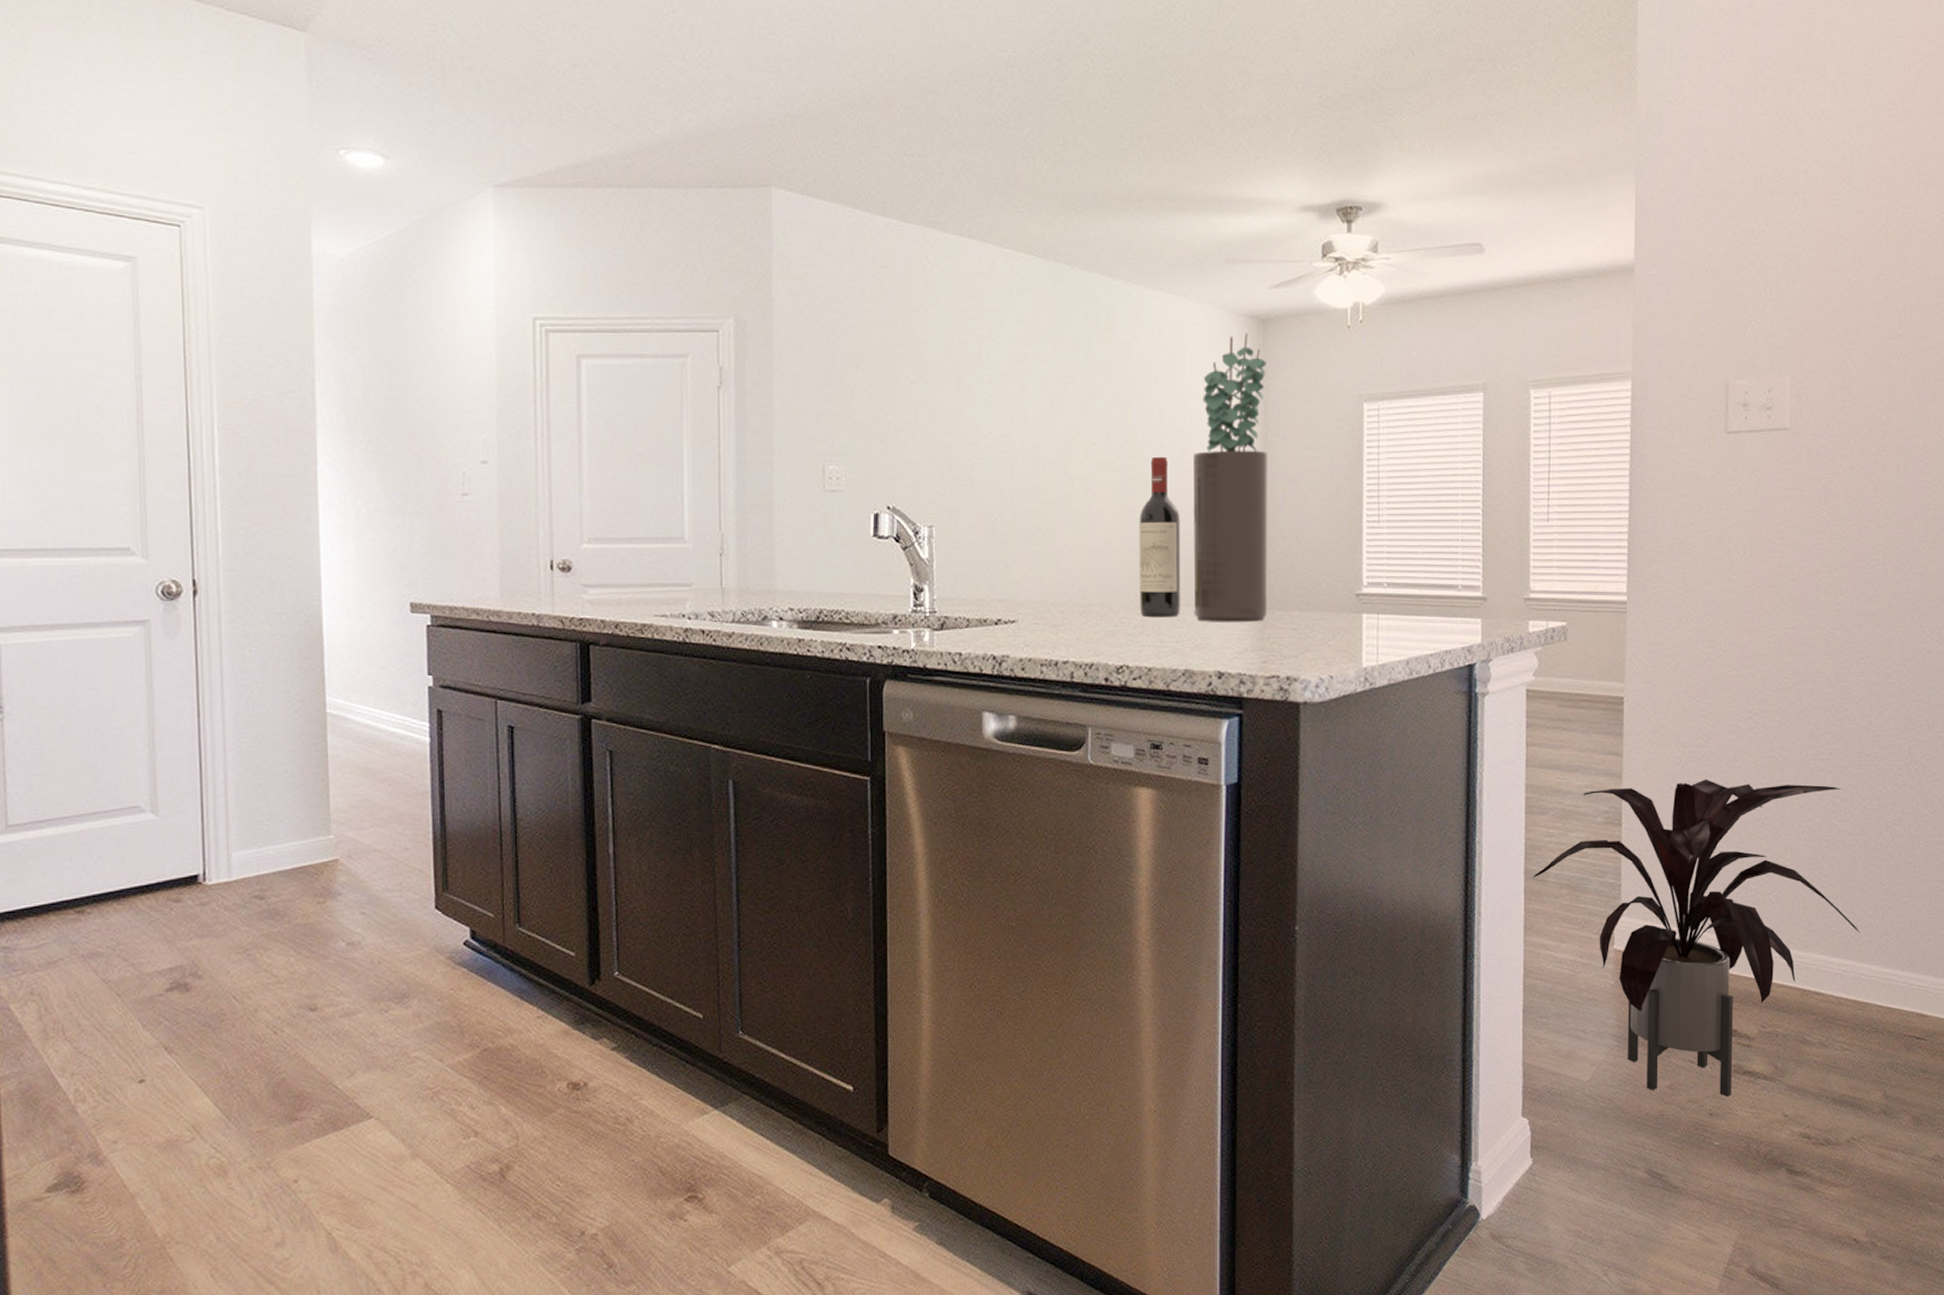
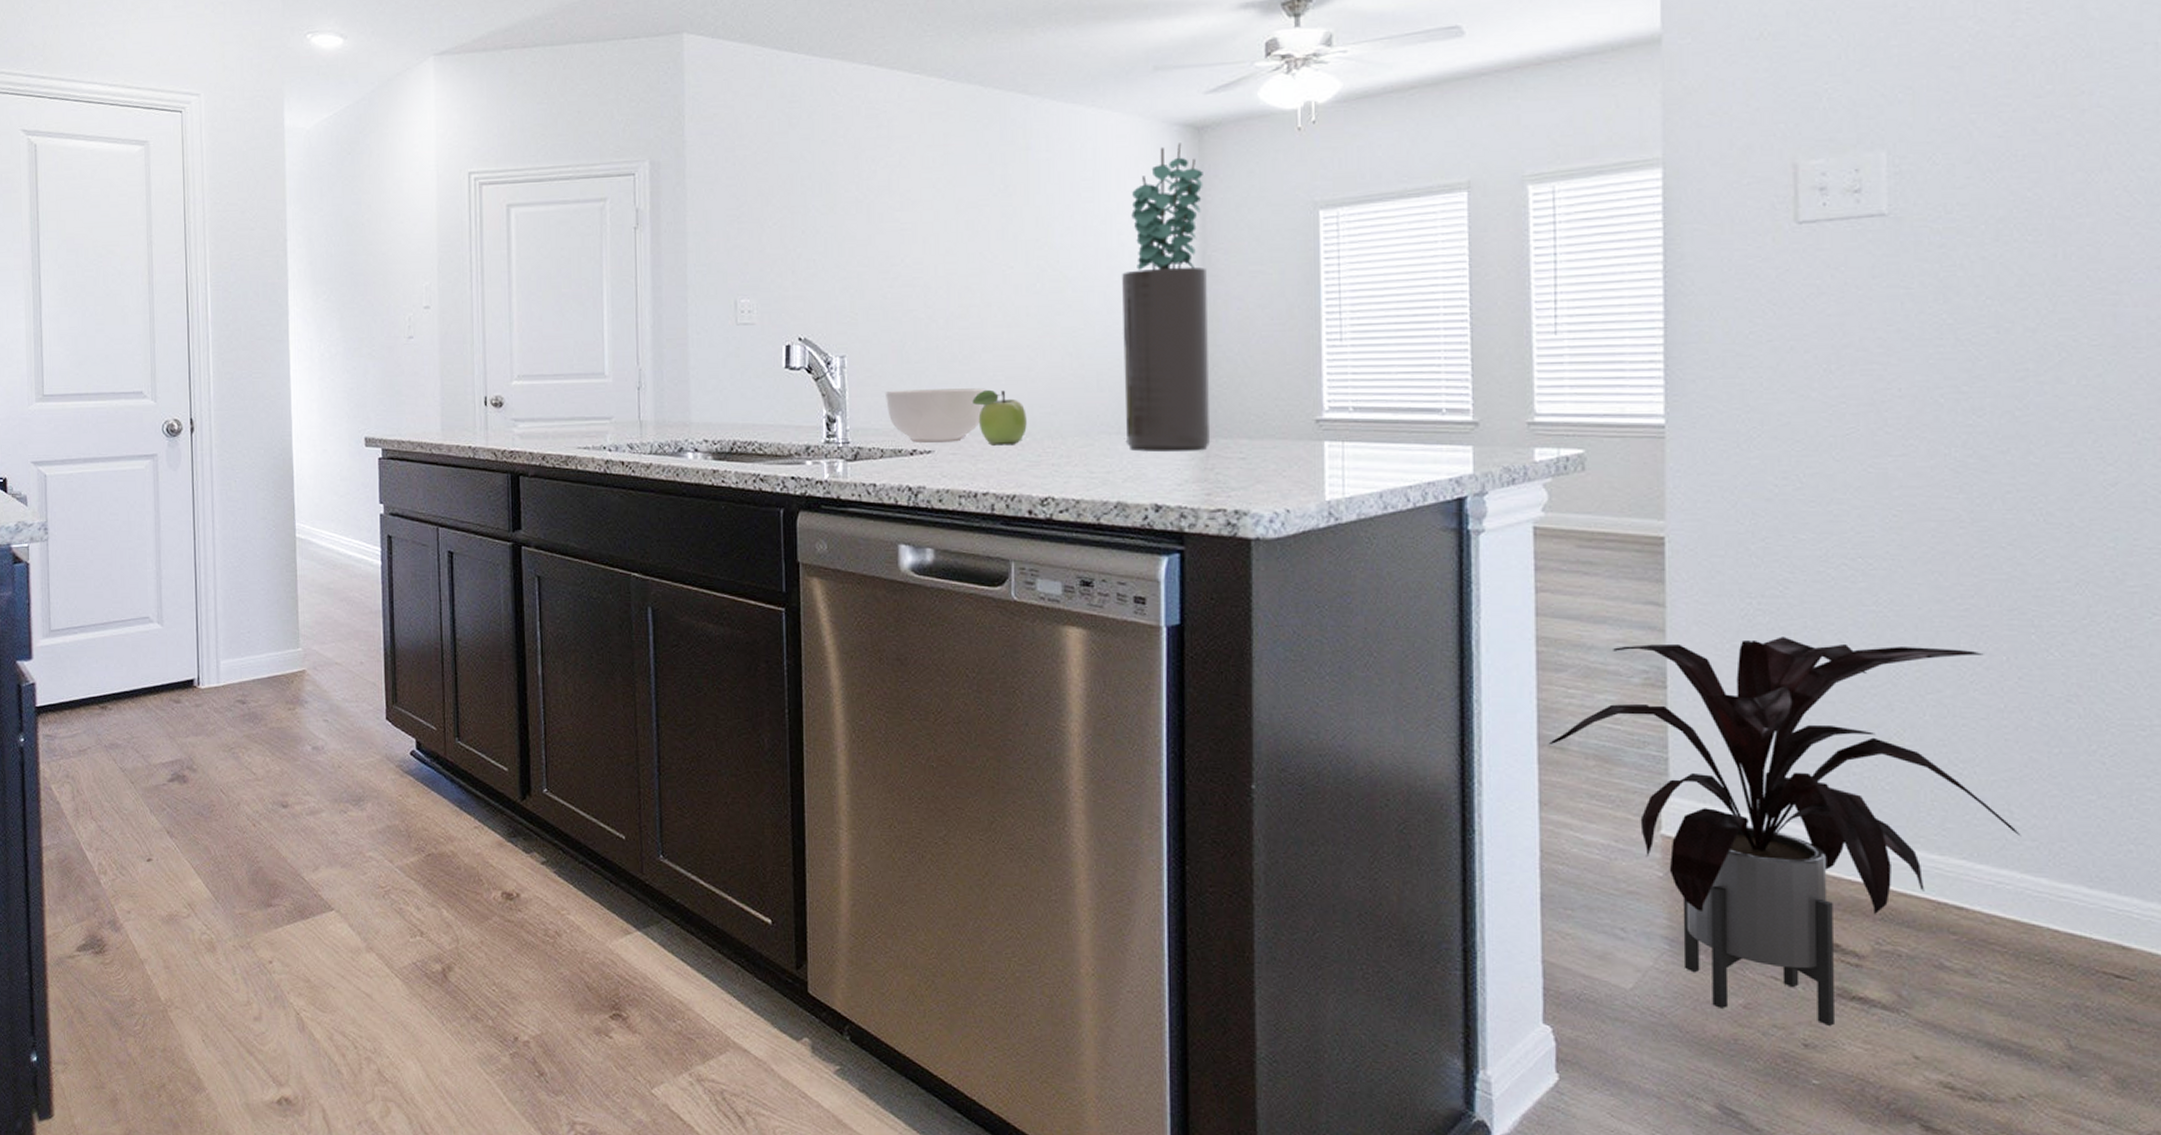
bowl: none [971,560,1068,612] -> present [884,388,986,443]
fruit: none [1055,561,1105,616] -> present [972,389,1027,446]
wine bottle: present [1139,456,1180,618] -> none [1062,277,1111,447]

